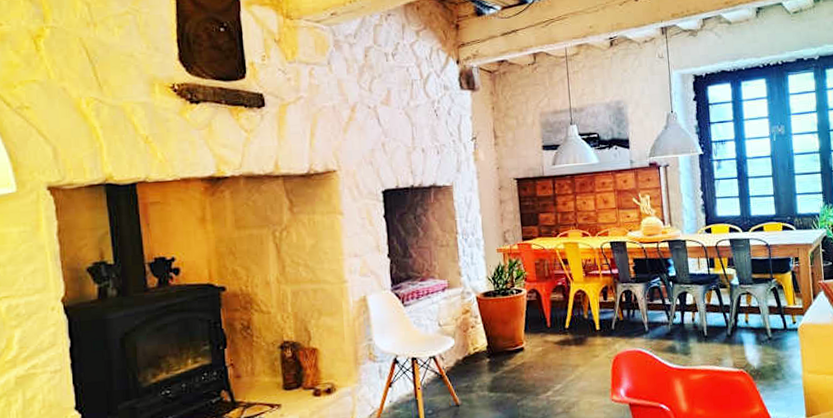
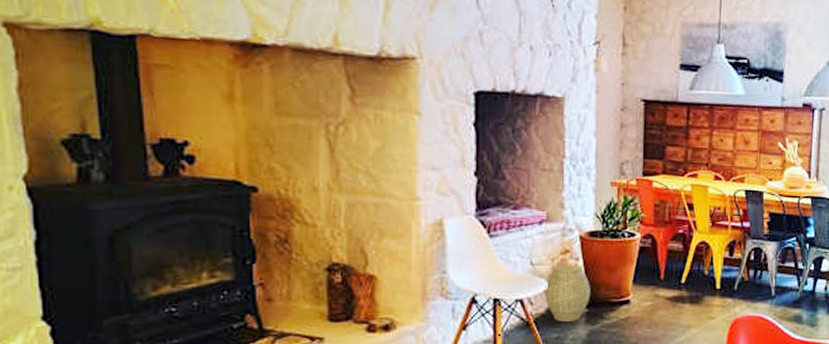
woven basket: none [452,322,490,372] -> present [544,265,590,321]

